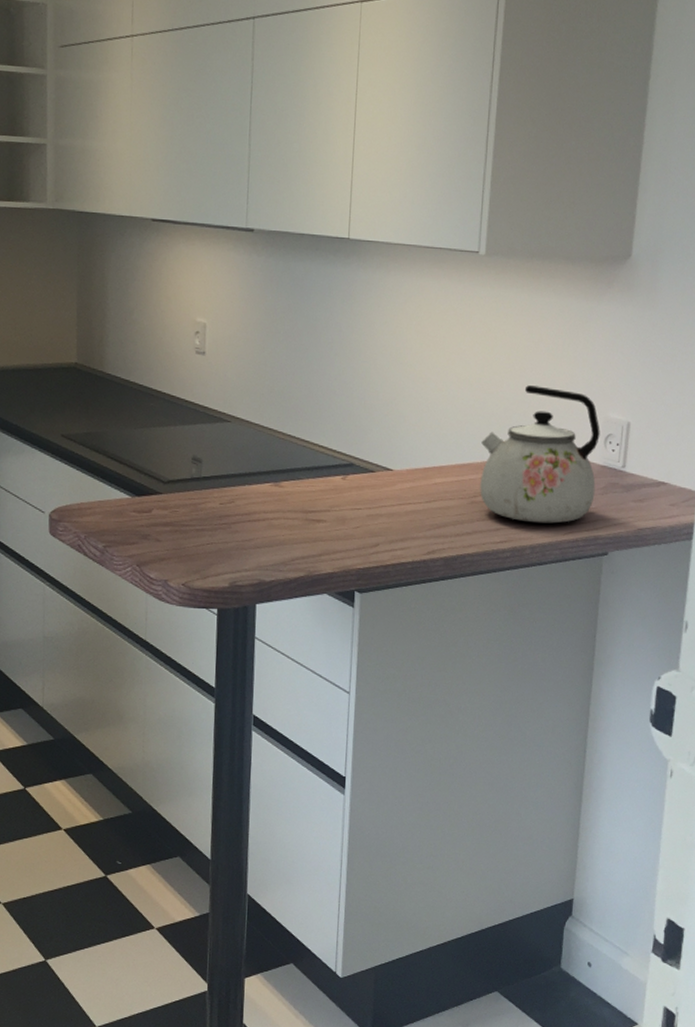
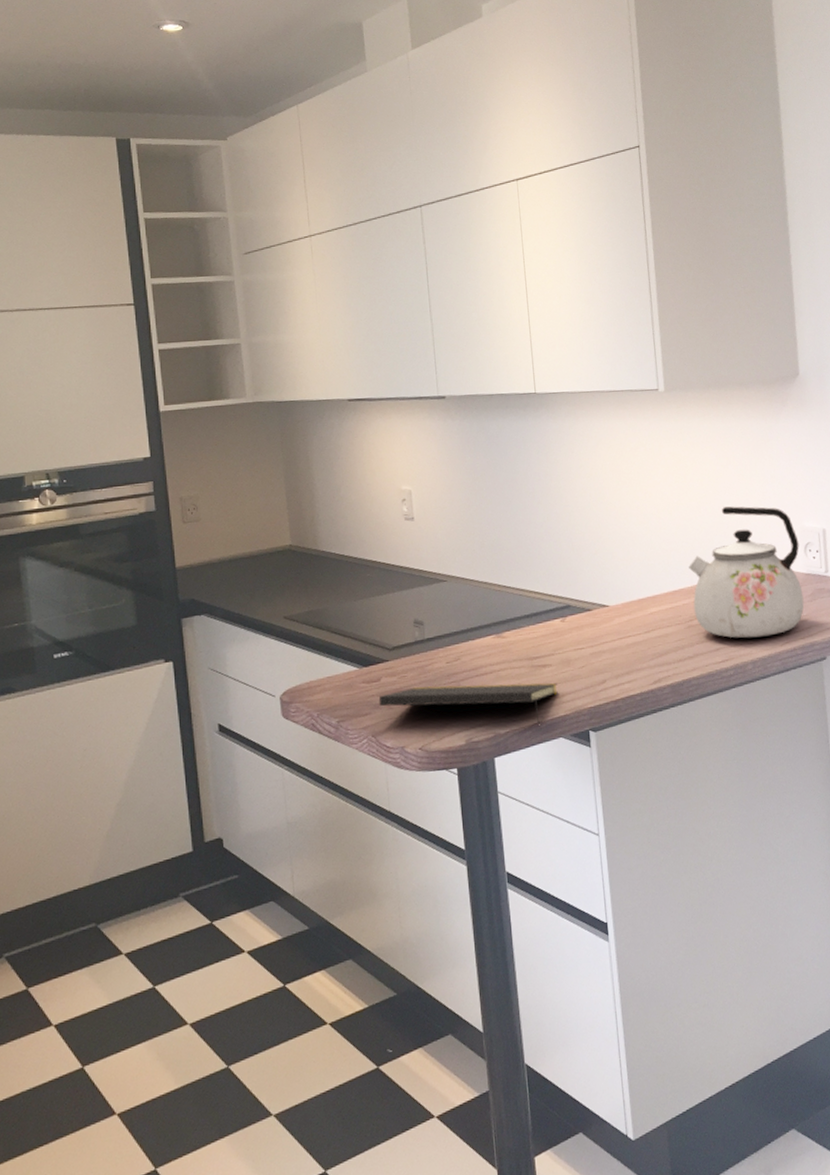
notepad: none [147,523,329,578] -> present [378,682,558,724]

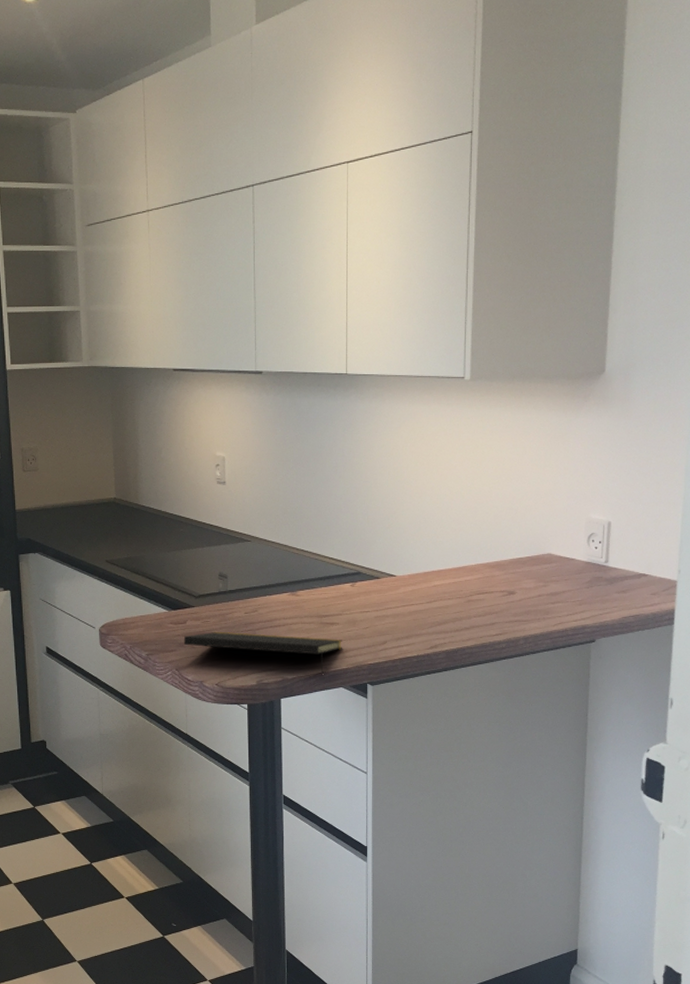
kettle: present [689,506,805,639] -> none [475,494,583,616]

